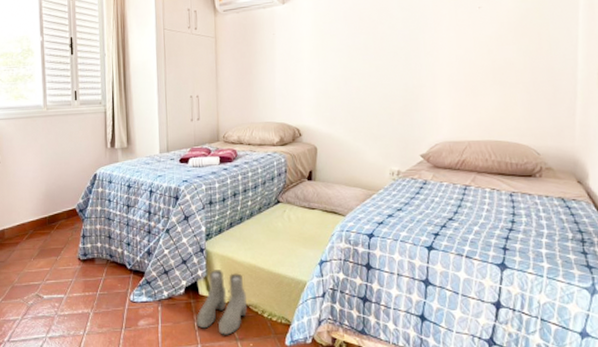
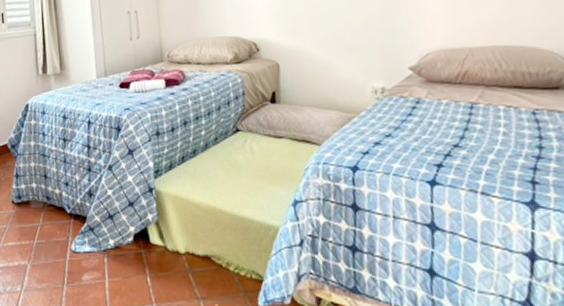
boots: present [196,270,247,335] -> none [148,213,209,293]

